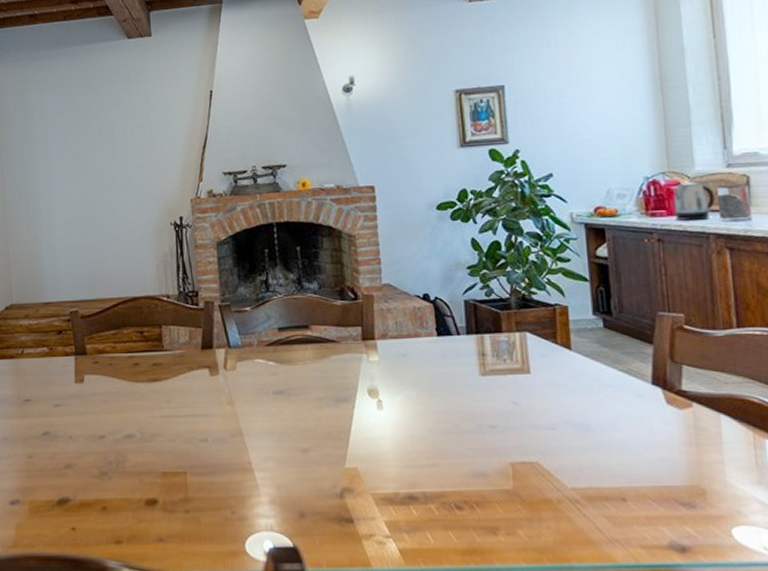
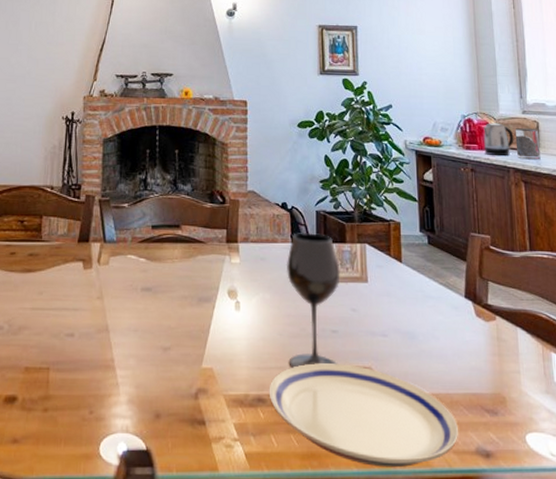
plate: none [421,459,647,563] -> present [269,363,459,468]
wineglass: none [432,324,499,465] -> present [286,233,340,368]

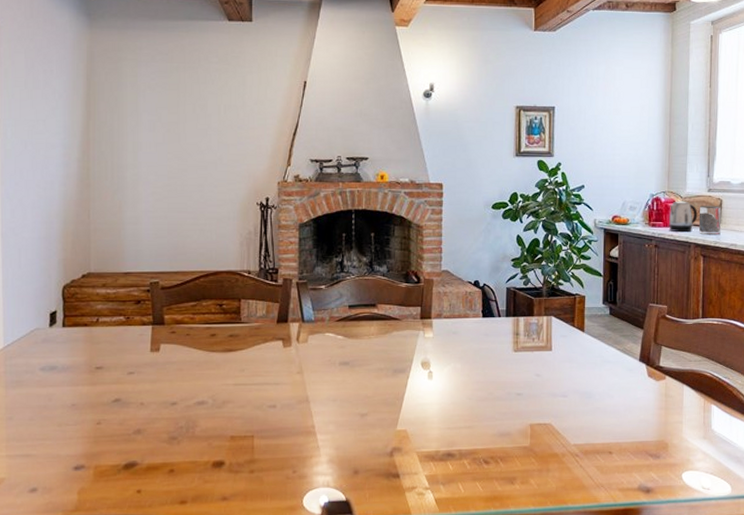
plate: present [269,363,459,468] -> none [457,422,625,505]
wineglass: present [286,233,340,368] -> none [476,308,527,427]

